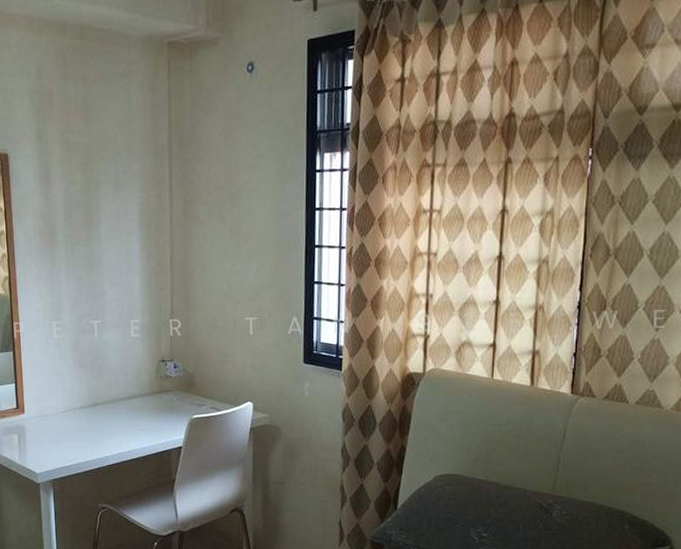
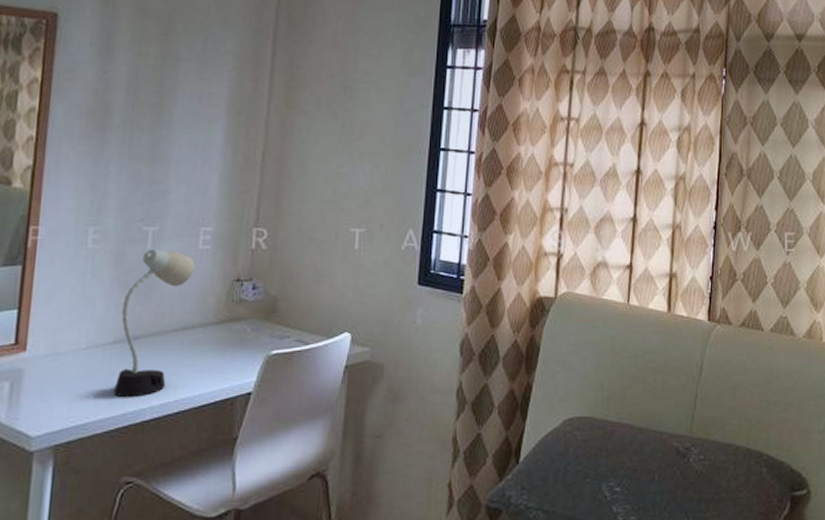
desk lamp: none [83,338,130,448] -> present [113,250,195,398]

